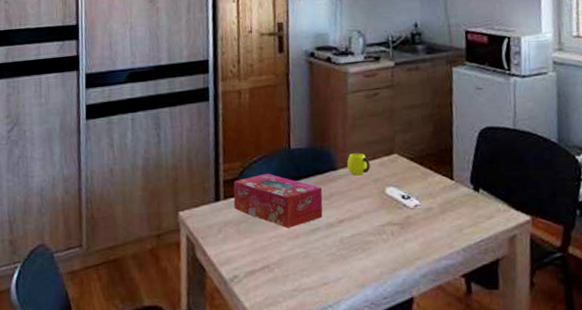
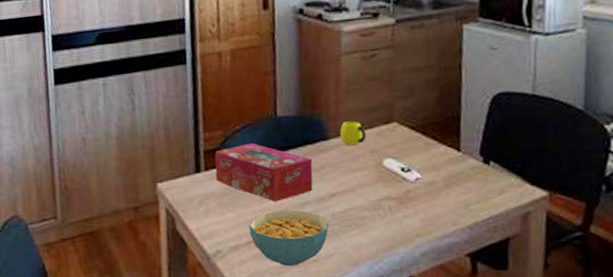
cereal bowl: none [264,236,338,290] -> present [249,210,330,267]

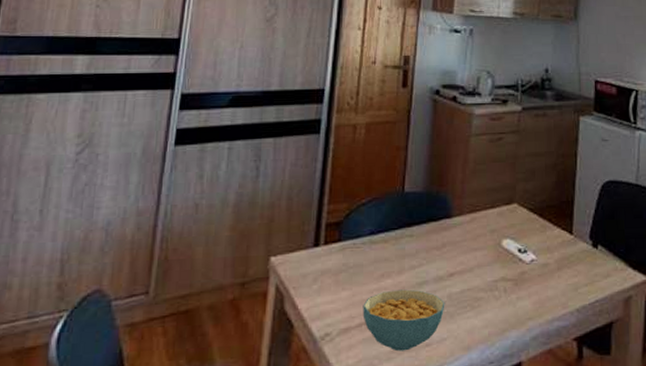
tissue box: present [214,143,313,202] -> none [335,217,435,281]
cup: present [340,121,366,146] -> none [464,200,488,225]

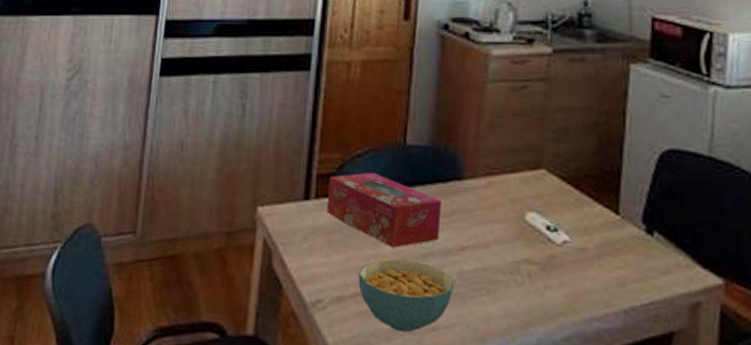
tissue box: none [335,217,435,281] -> present [327,172,442,248]

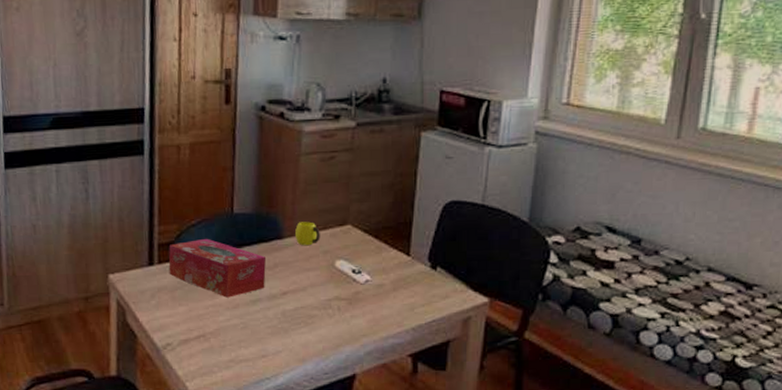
cereal bowl: present [358,259,455,333] -> none [200,306,279,361]
cup: none [478,161,508,191] -> present [295,221,320,246]

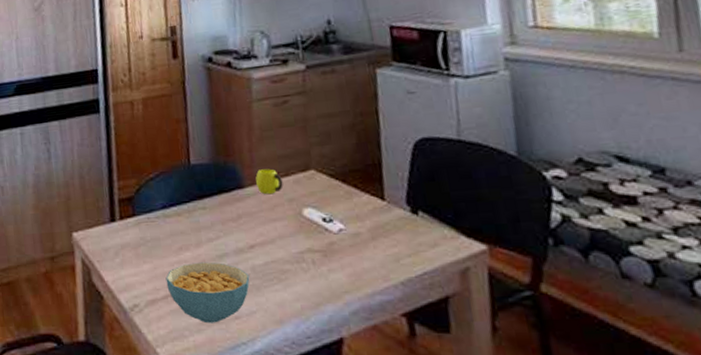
tissue box: present [168,238,267,298] -> none [129,191,231,253]
cereal bowl: none [200,306,279,361] -> present [166,262,250,324]

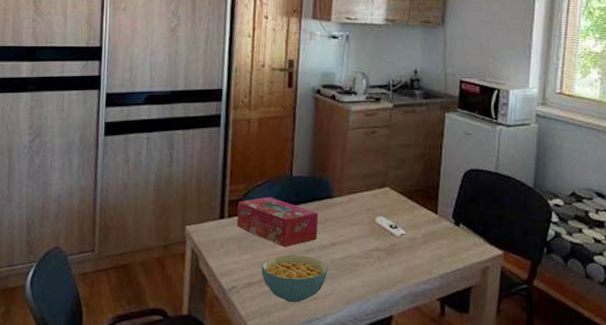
tissue box: none [129,191,231,253] -> present [237,196,319,247]
cup: present [255,169,283,195] -> none [343,184,364,204]

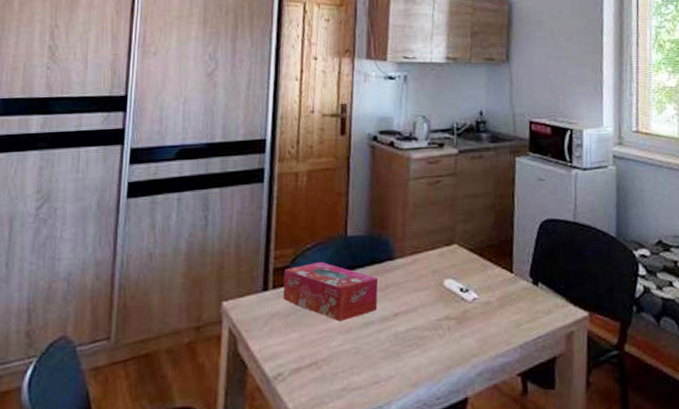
cereal bowl: present [261,255,329,303] -> none [312,330,391,389]

